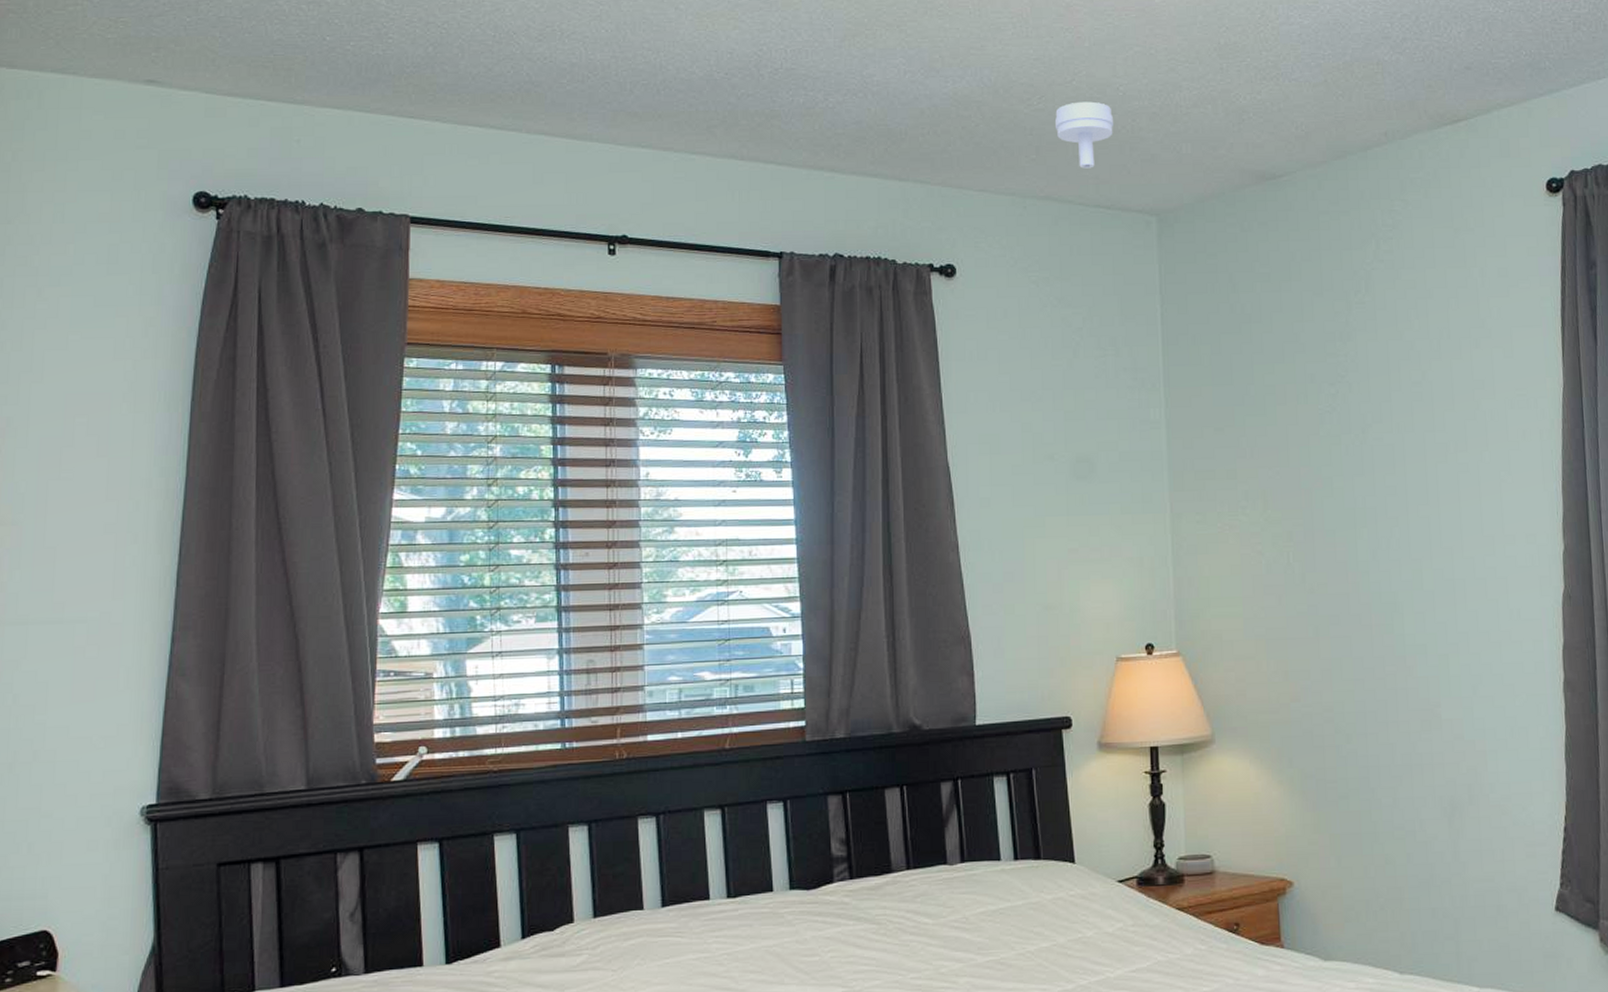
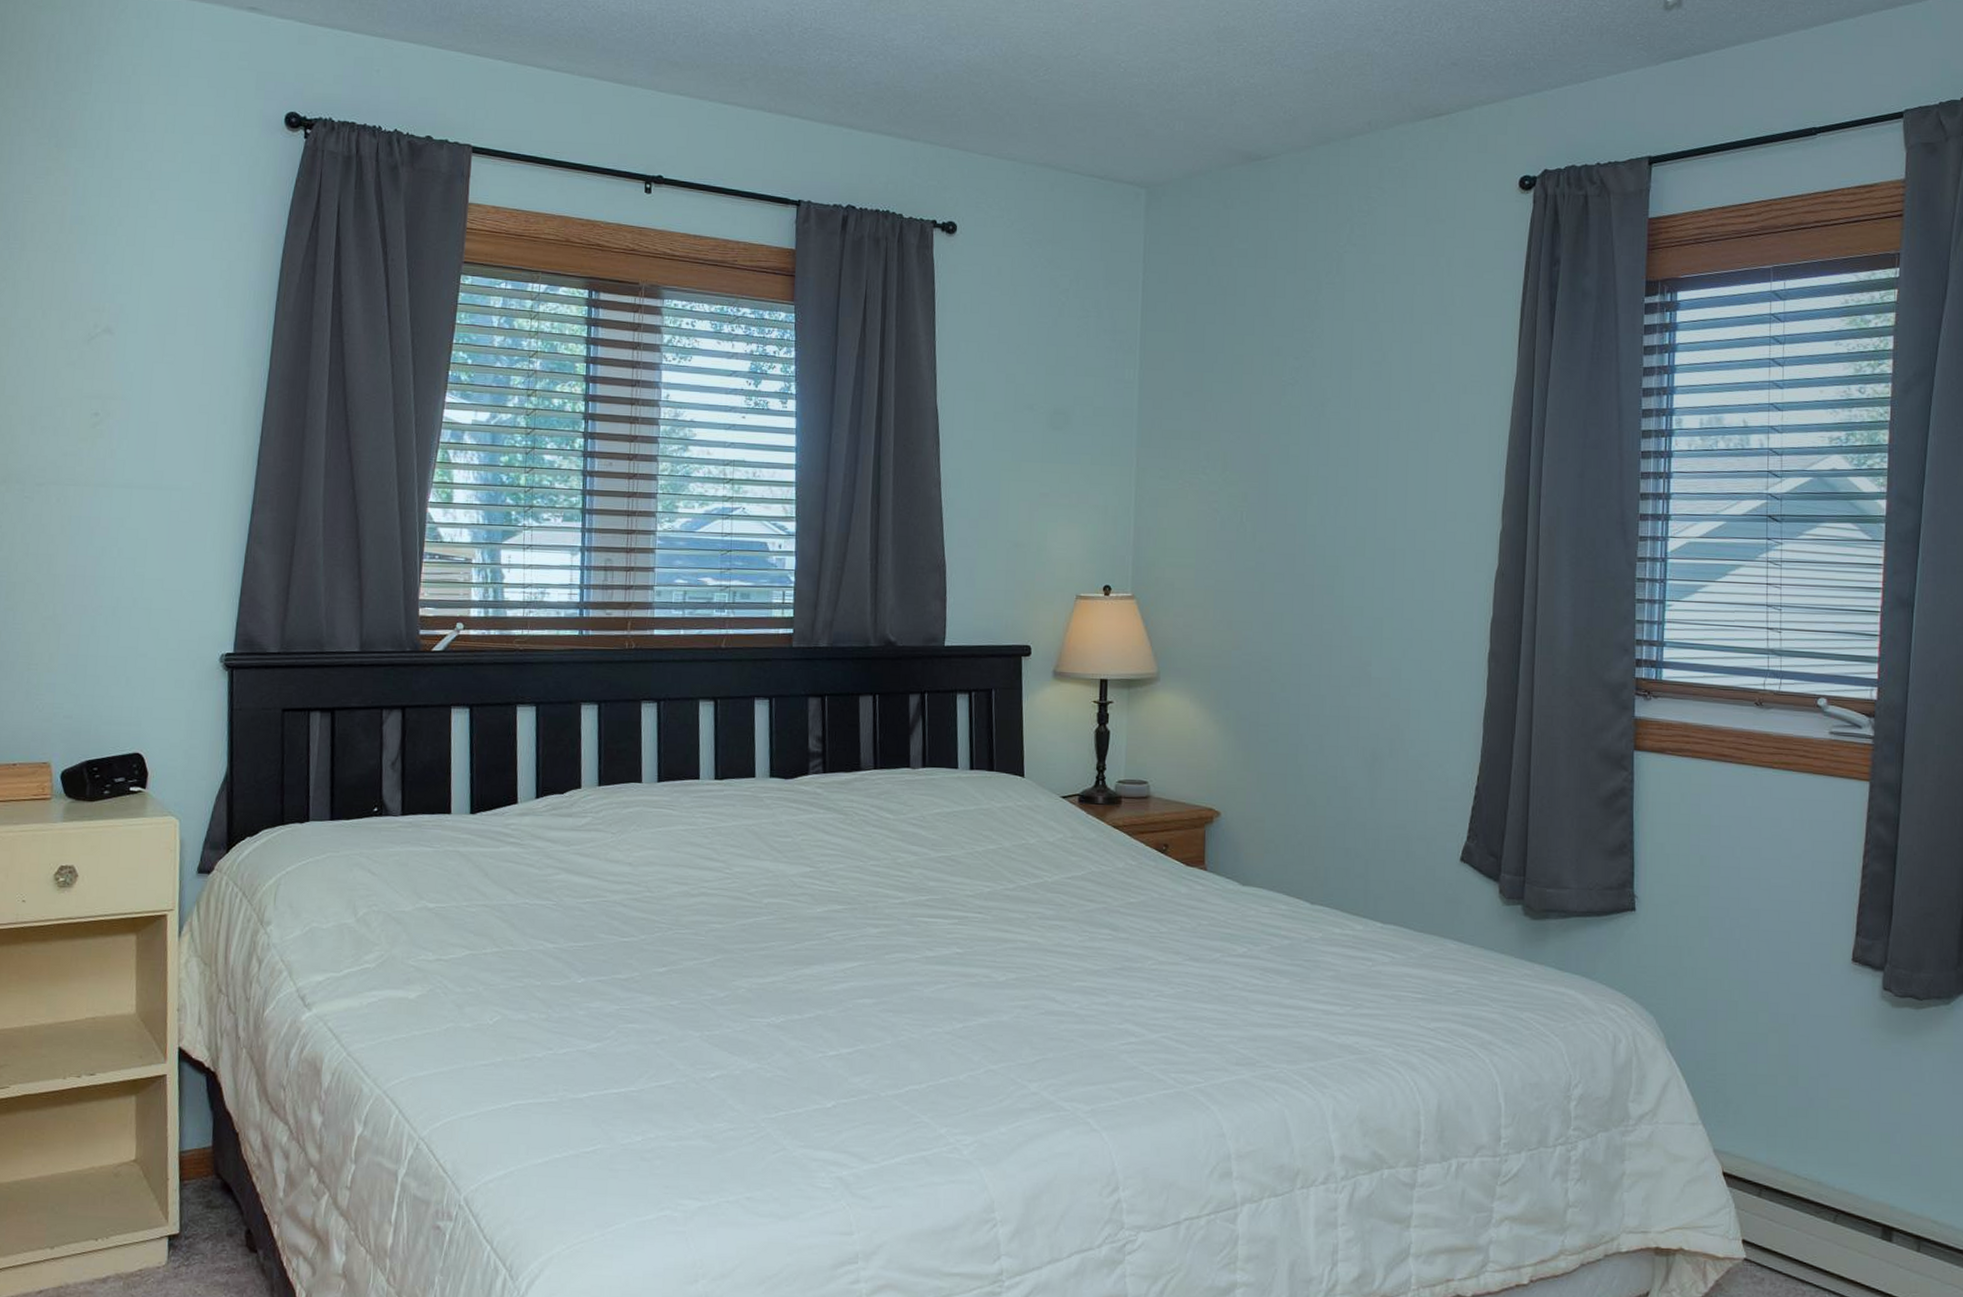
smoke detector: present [1054,101,1114,169] -> none [1058,75,1114,140]

